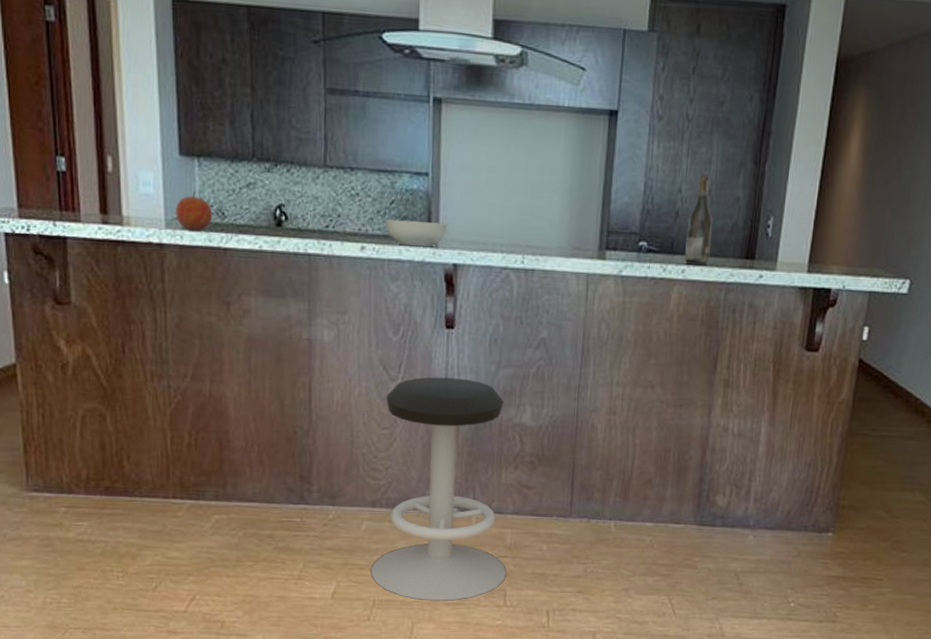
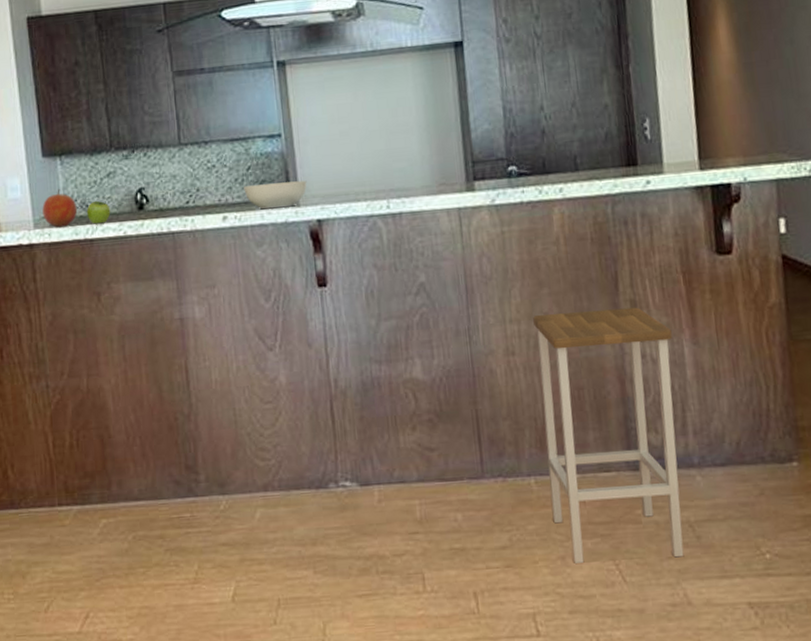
fruit: none [222,209,247,234] -> present [86,200,111,224]
bar stool: present [370,377,507,602] -> none [265,337,422,594]
bar stool: none [624,382,754,599] -> present [533,307,684,565]
wine bottle: present [684,173,713,266] -> none [556,86,587,183]

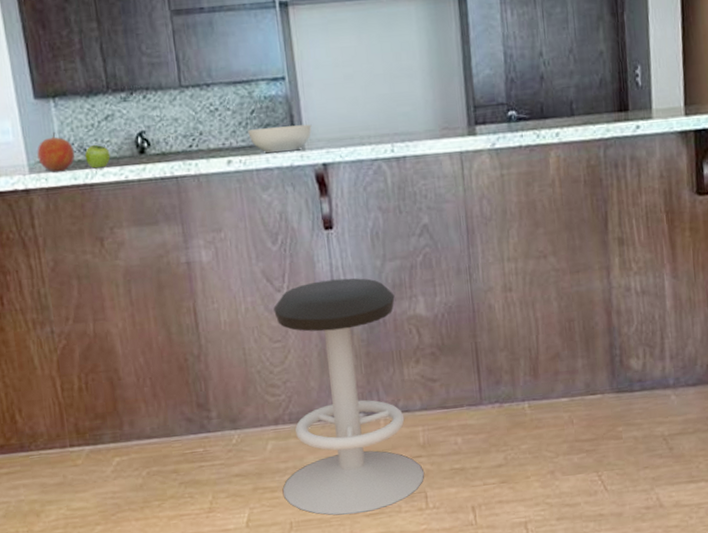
bar stool: none [265,337,422,594] -> present [273,278,425,516]
bar stool: present [533,307,684,565] -> none [529,244,658,478]

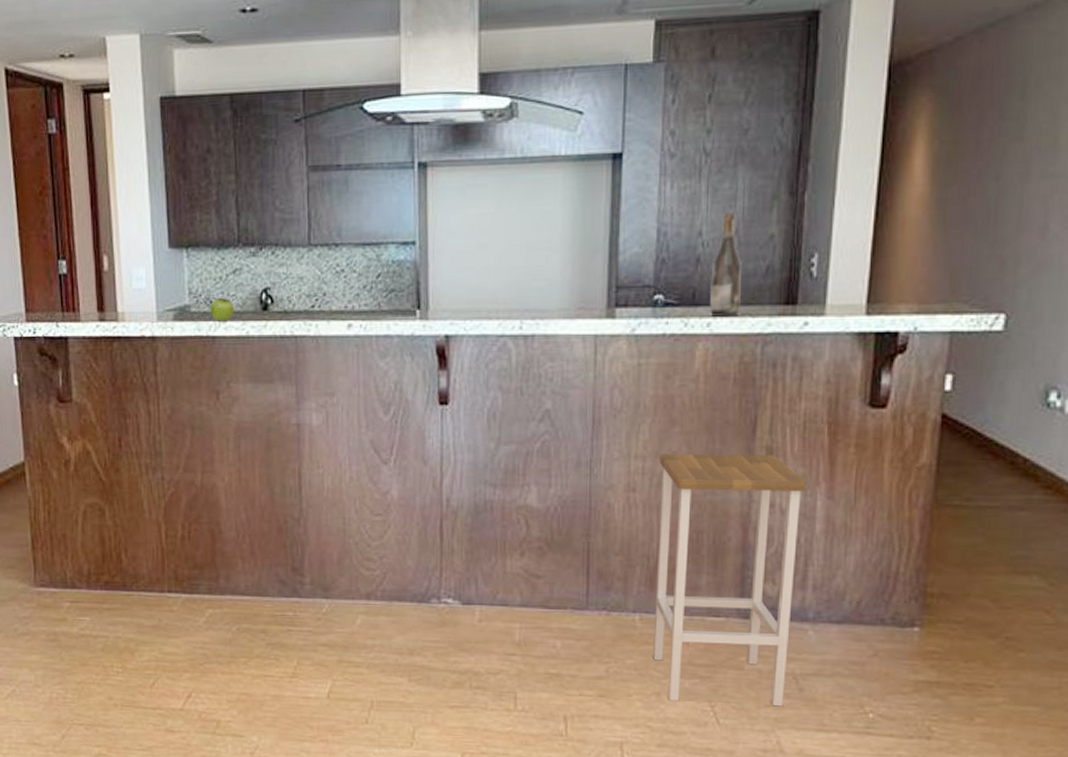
fruit: present [37,131,75,173] -> none [166,281,201,323]
bowl: present [248,124,312,154] -> none [372,293,438,320]
bar stool: present [273,278,425,516] -> none [367,458,517,704]
bar stool: none [529,244,658,478] -> present [653,454,806,707]
wine bottle: none [554,33,582,127] -> present [709,212,743,317]

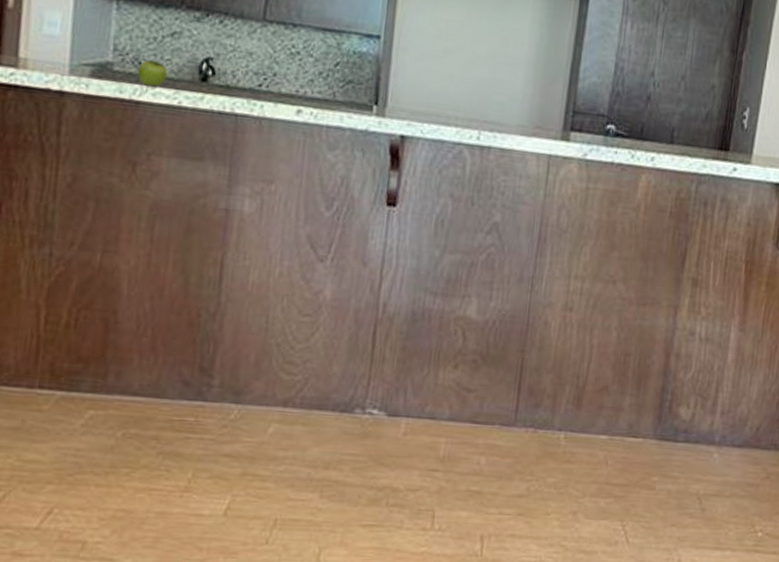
bar stool: present [653,454,806,707] -> none [573,276,724,526]
wine bottle: present [709,212,743,317] -> none [654,58,687,155]

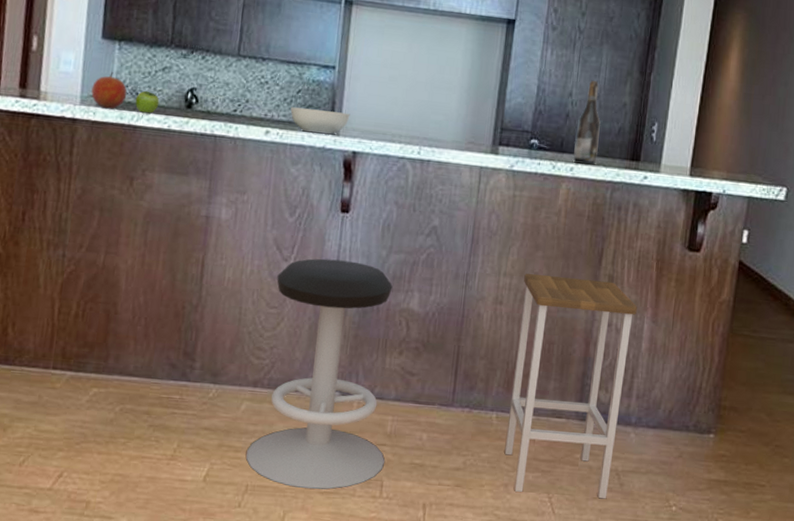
fruit: none [83,35,128,82] -> present [91,71,127,110]
bar stool: none [273,259,447,522] -> present [245,258,393,490]
bowl: none [327,82,398,116] -> present [290,107,351,135]
bar stool: none [573,276,724,526] -> present [504,273,637,499]
wine bottle: none [654,58,687,155] -> present [573,80,601,165]

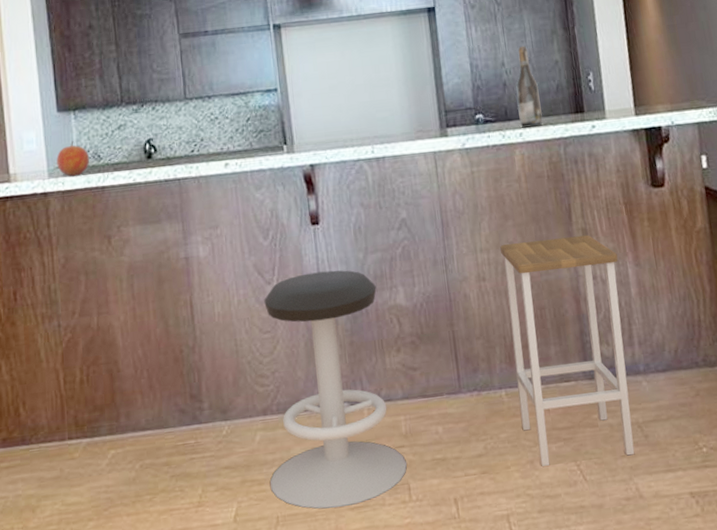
fruit: present [135,90,160,114] -> none [98,151,121,173]
bowl: present [290,107,351,135] -> none [244,129,301,157]

